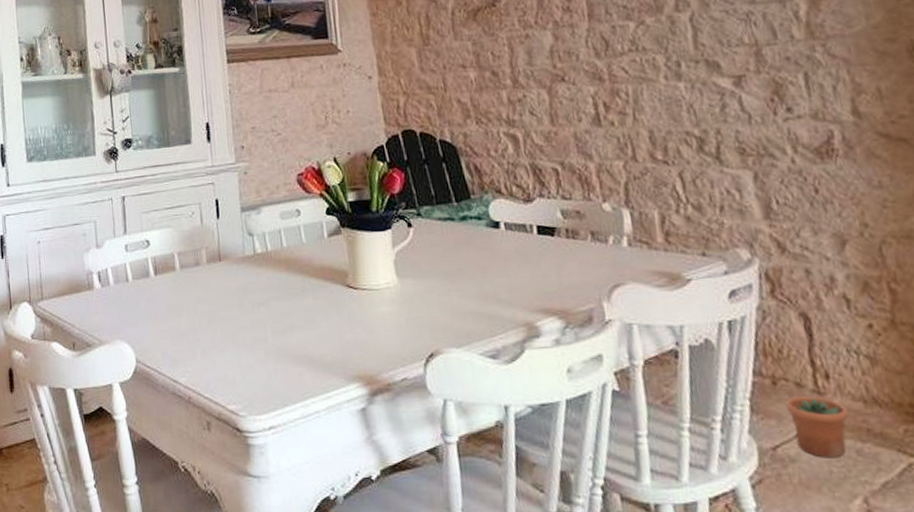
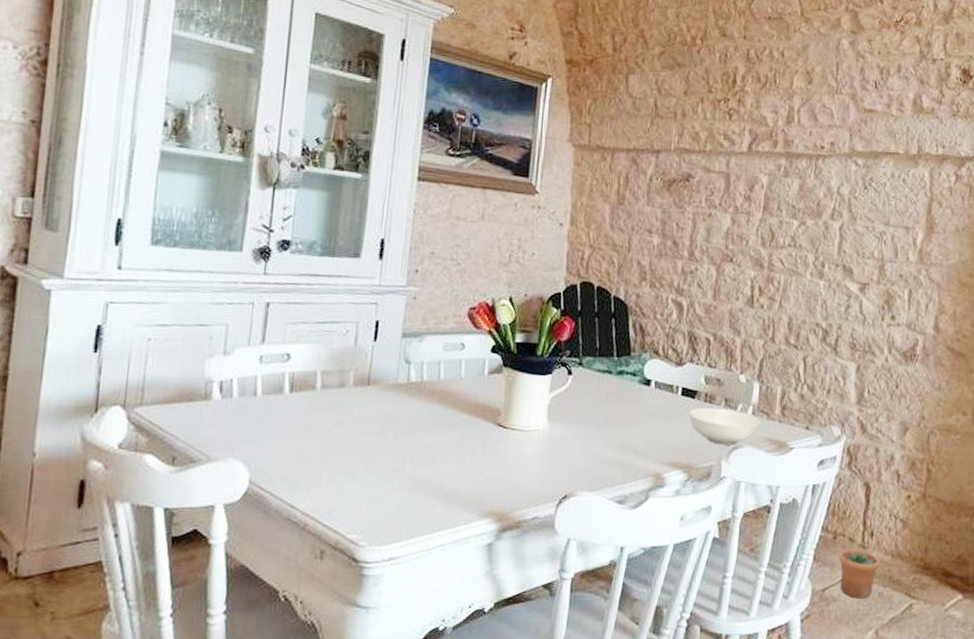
bowl: none [550,243,642,284] -> present [688,407,761,445]

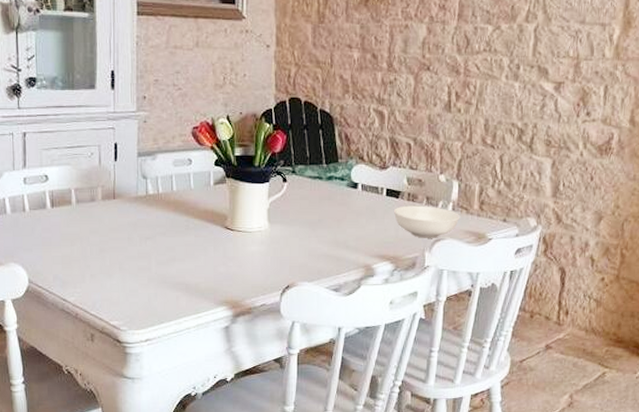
planter: present [839,549,879,599] -> none [536,326,574,368]

